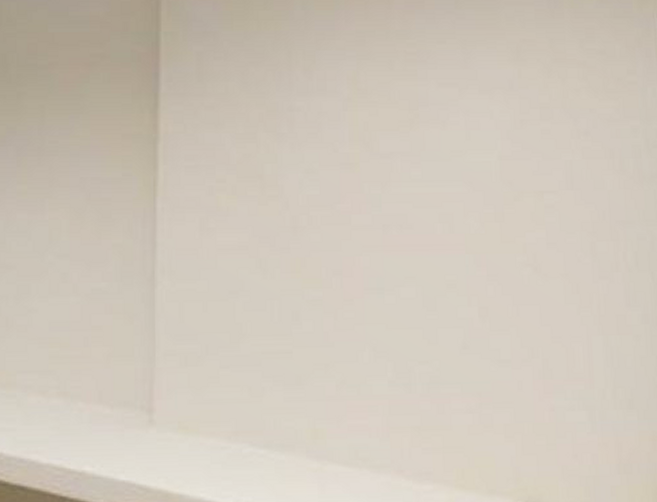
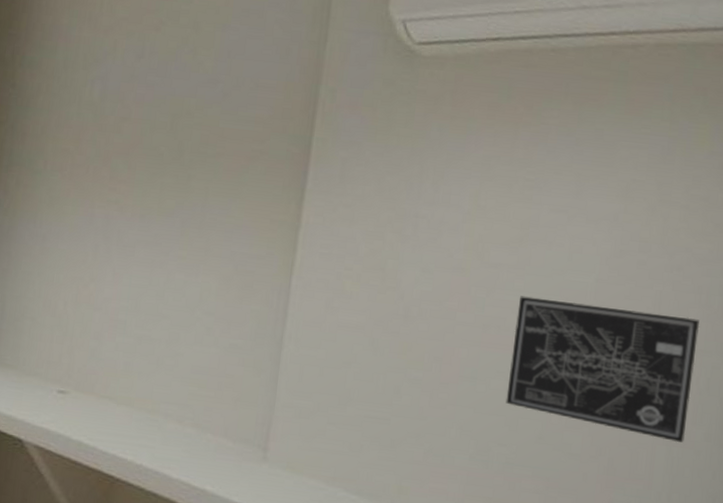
wall art: none [418,186,621,330] -> present [505,296,700,443]

